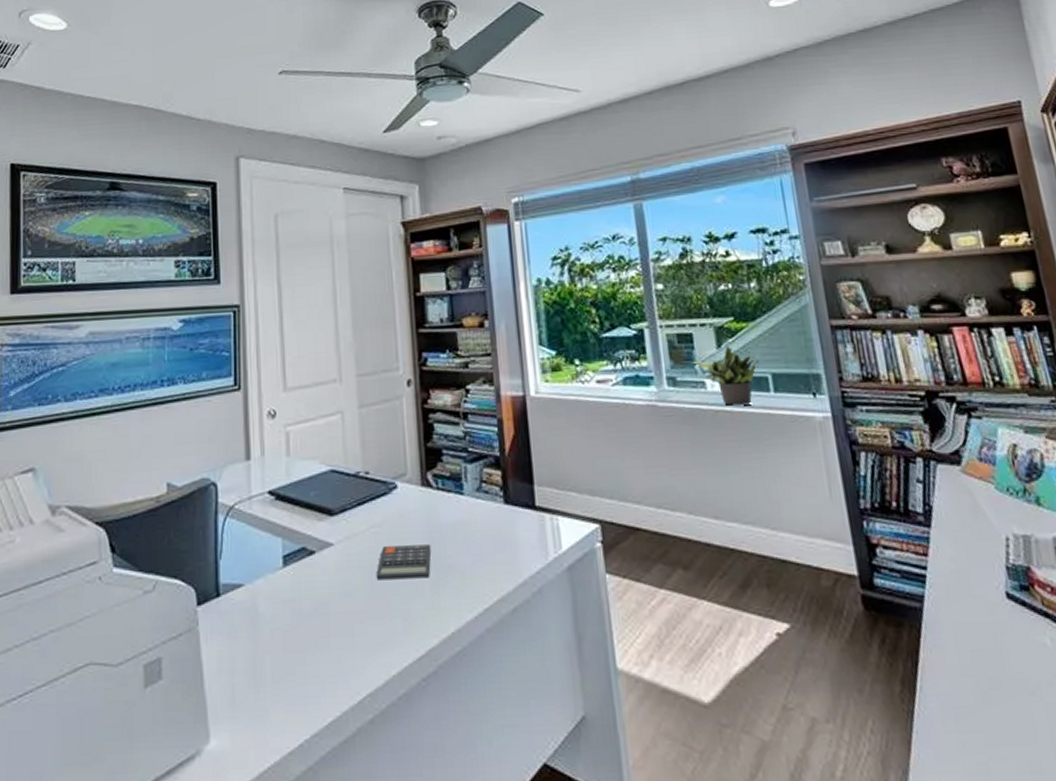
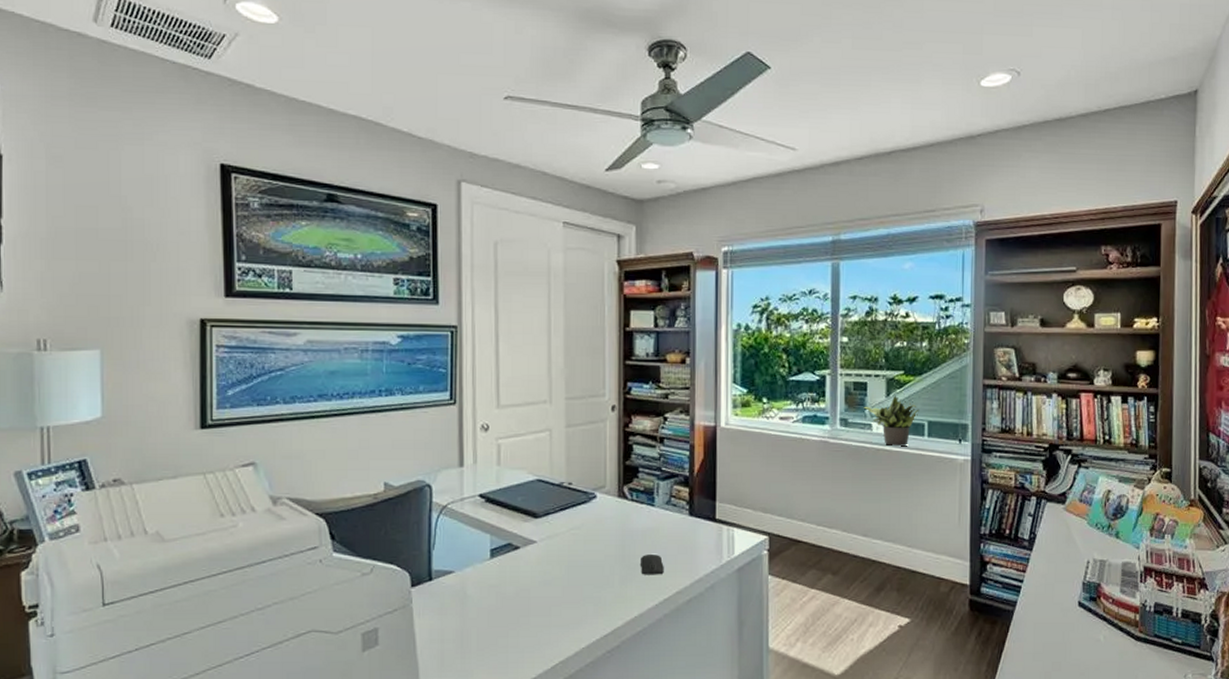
calculator: present [376,544,432,581] -> none [573,546,623,573]
computer mouse: none [453,553,481,580] -> present [641,555,664,575]

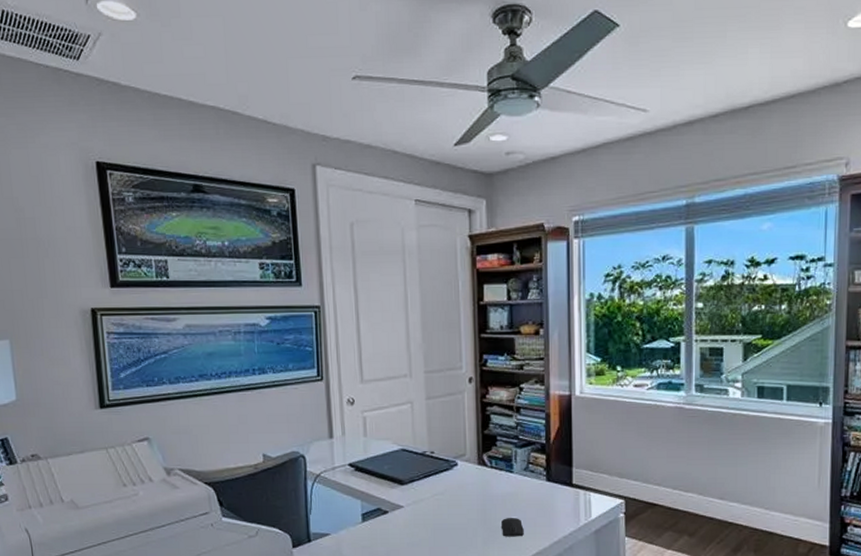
potted plant: present [863,395,919,447] -> none [719,359,778,411]

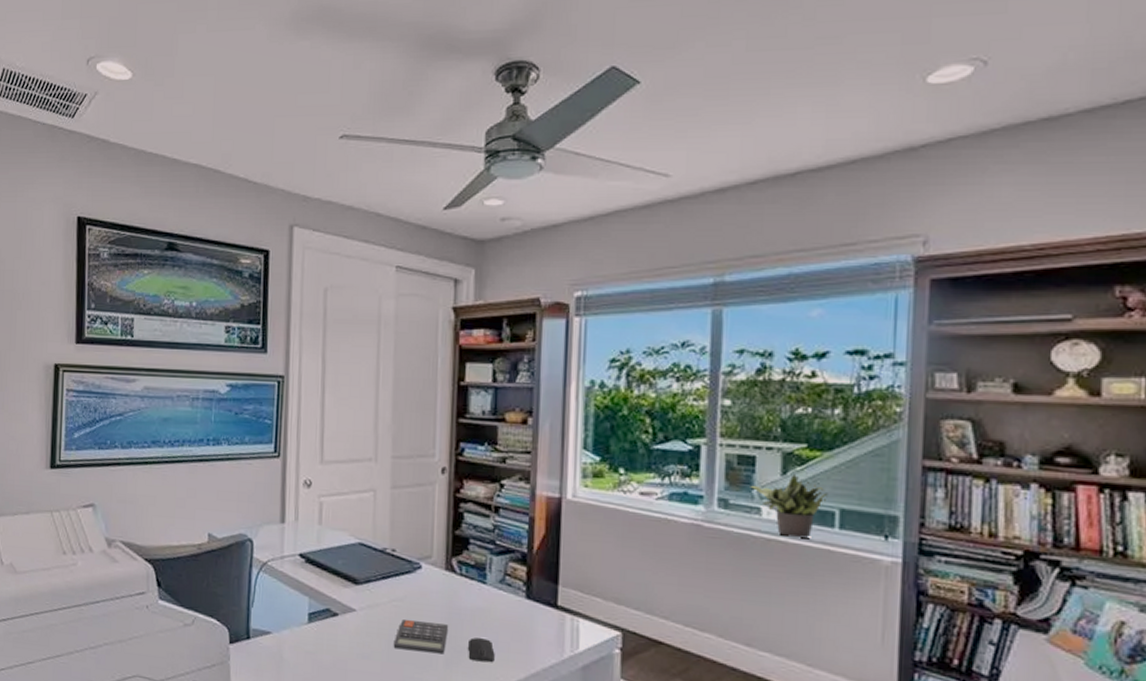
calculator: none [438,510,484,535] -> present [393,620,449,654]
potted plant: none [719,359,778,411] -> present [750,473,828,539]

